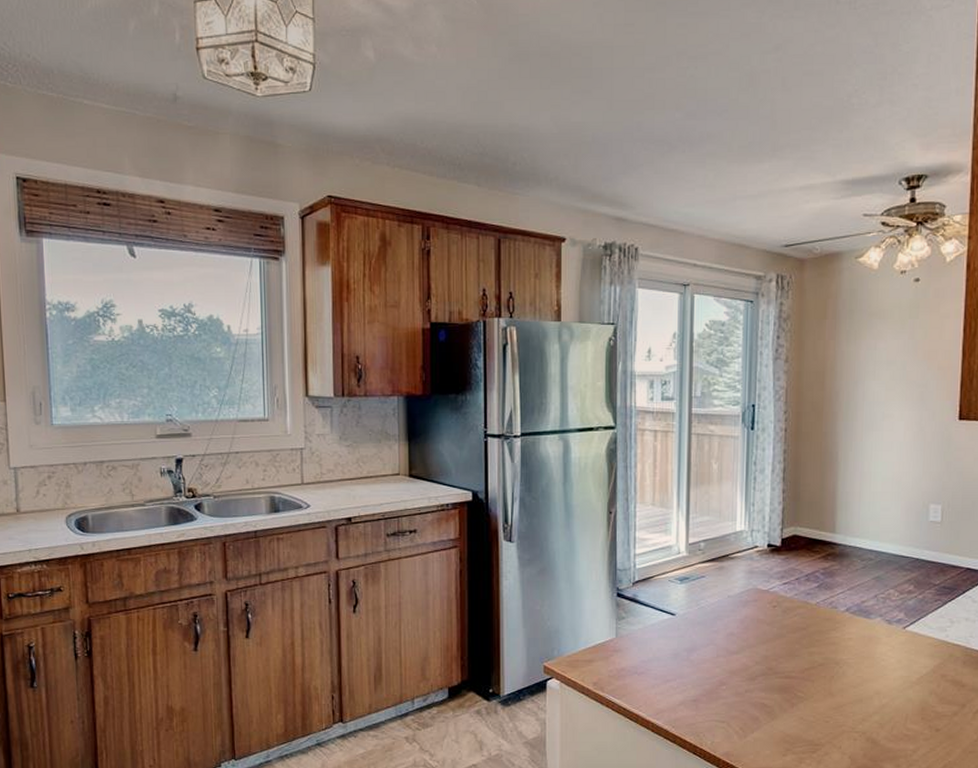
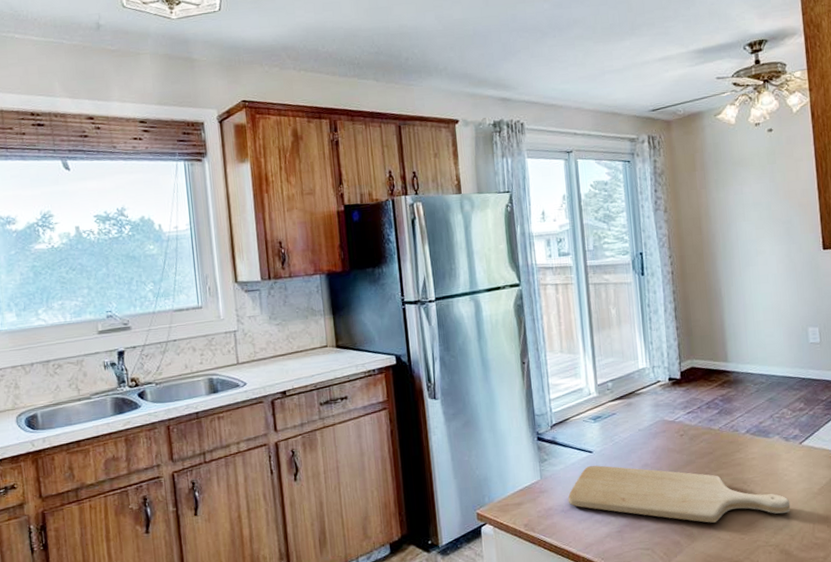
chopping board: none [642,628,884,702] -> present [567,465,791,523]

